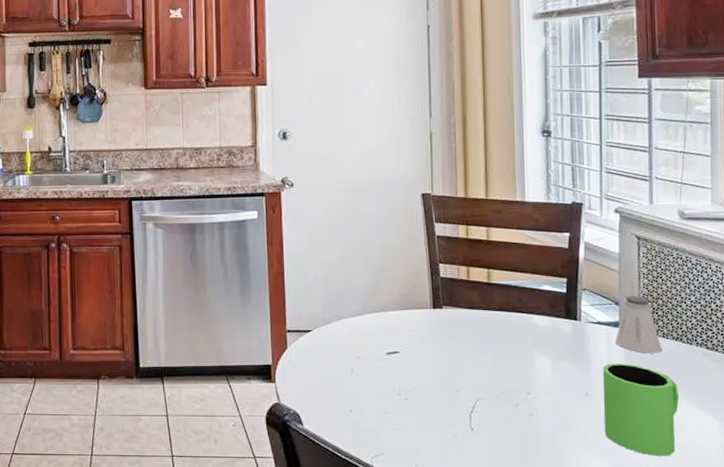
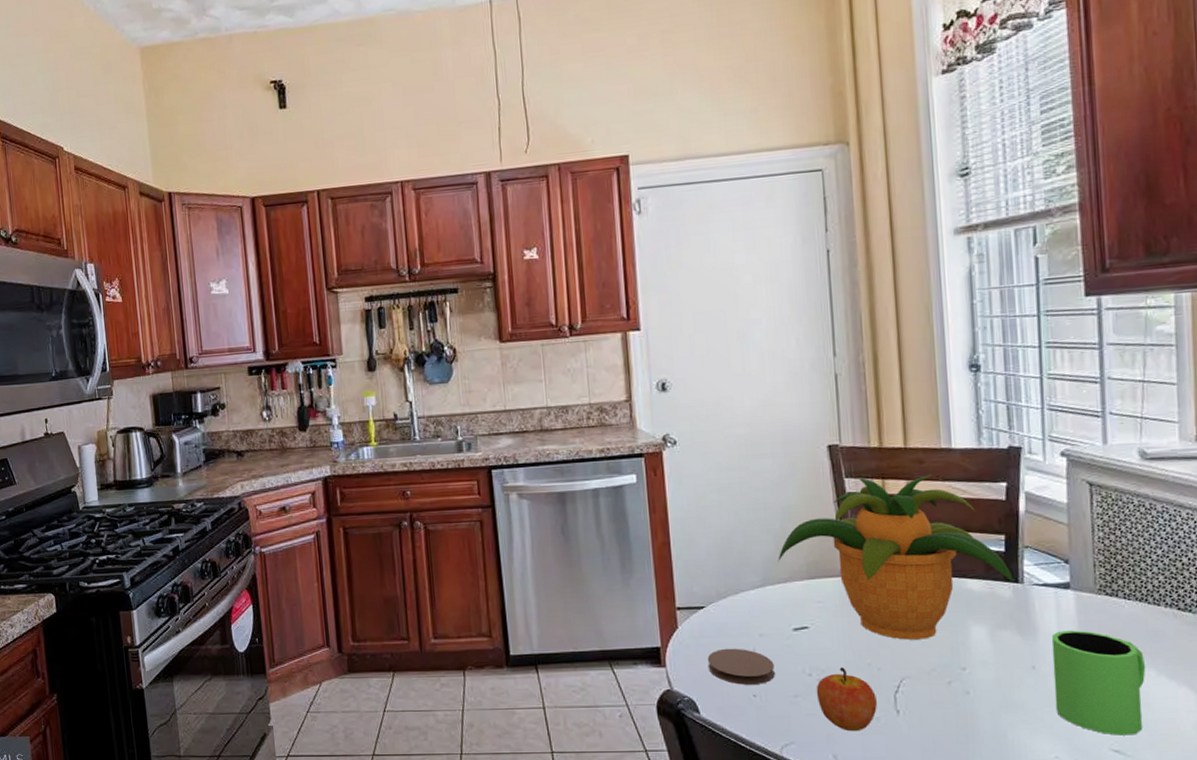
coaster: none [311,368,369,401] -> present [707,648,775,685]
potted plant: none [375,223,574,366] -> present [778,475,1015,640]
apple: none [403,389,455,446] -> present [816,667,877,732]
saltshaker: present [615,295,663,354] -> none [1066,551,1124,618]

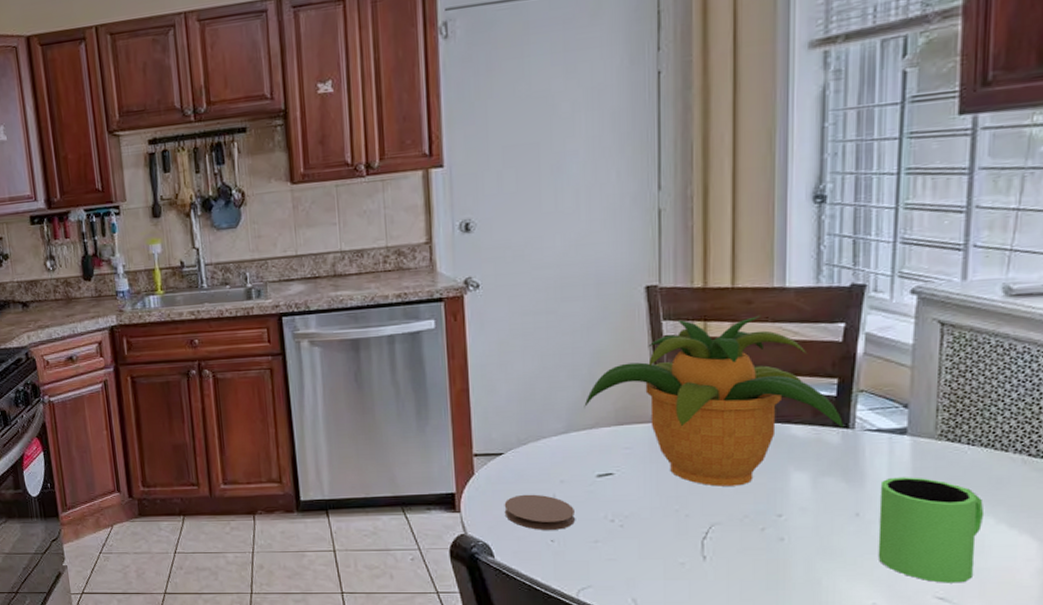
apple: present [816,667,877,732] -> none [618,514,682,576]

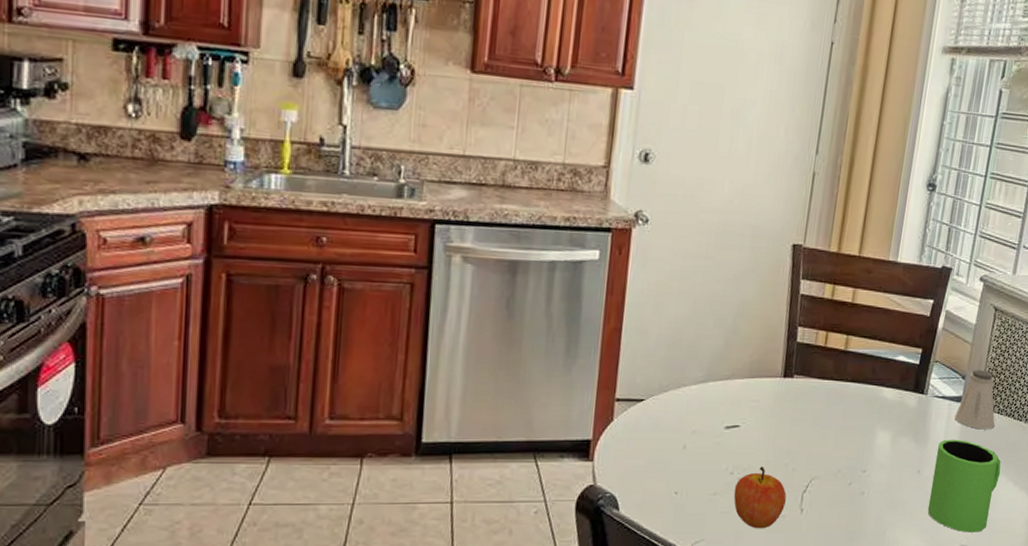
coaster: present [504,494,575,530] -> none [636,444,701,482]
potted plant: present [584,316,845,487] -> none [724,281,921,442]
apple: none [618,514,682,576] -> present [733,467,787,529]
saltshaker: none [901,395,966,465] -> present [955,369,995,430]

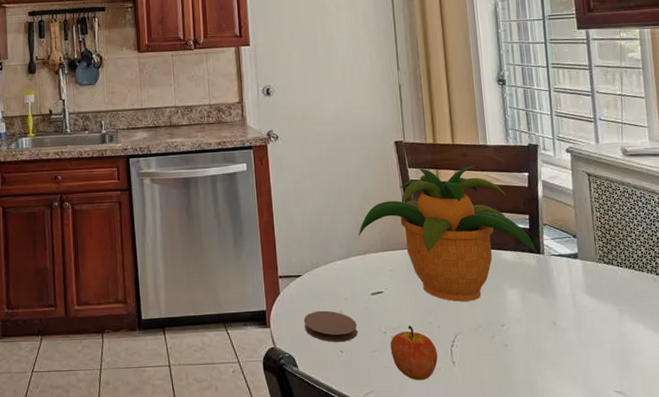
coaster: none [636,444,701,482] -> present [303,310,357,342]
potted plant: none [724,281,921,442] -> present [358,166,538,302]
mug: present [927,439,1001,533] -> none [566,292,637,379]
saltshaker: present [955,369,995,430] -> none [576,228,618,282]

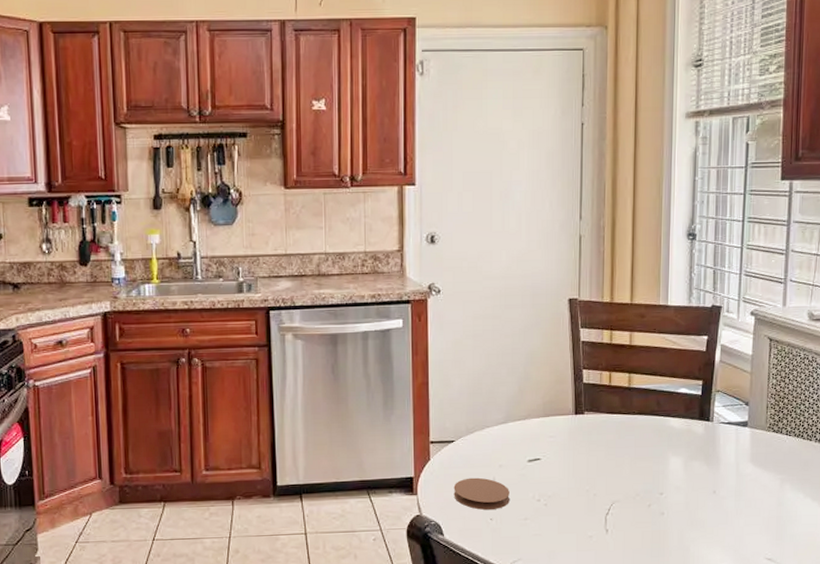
potted plant: present [358,166,538,302] -> none [520,328,707,470]
apple: present [390,326,438,381] -> none [542,493,591,549]

